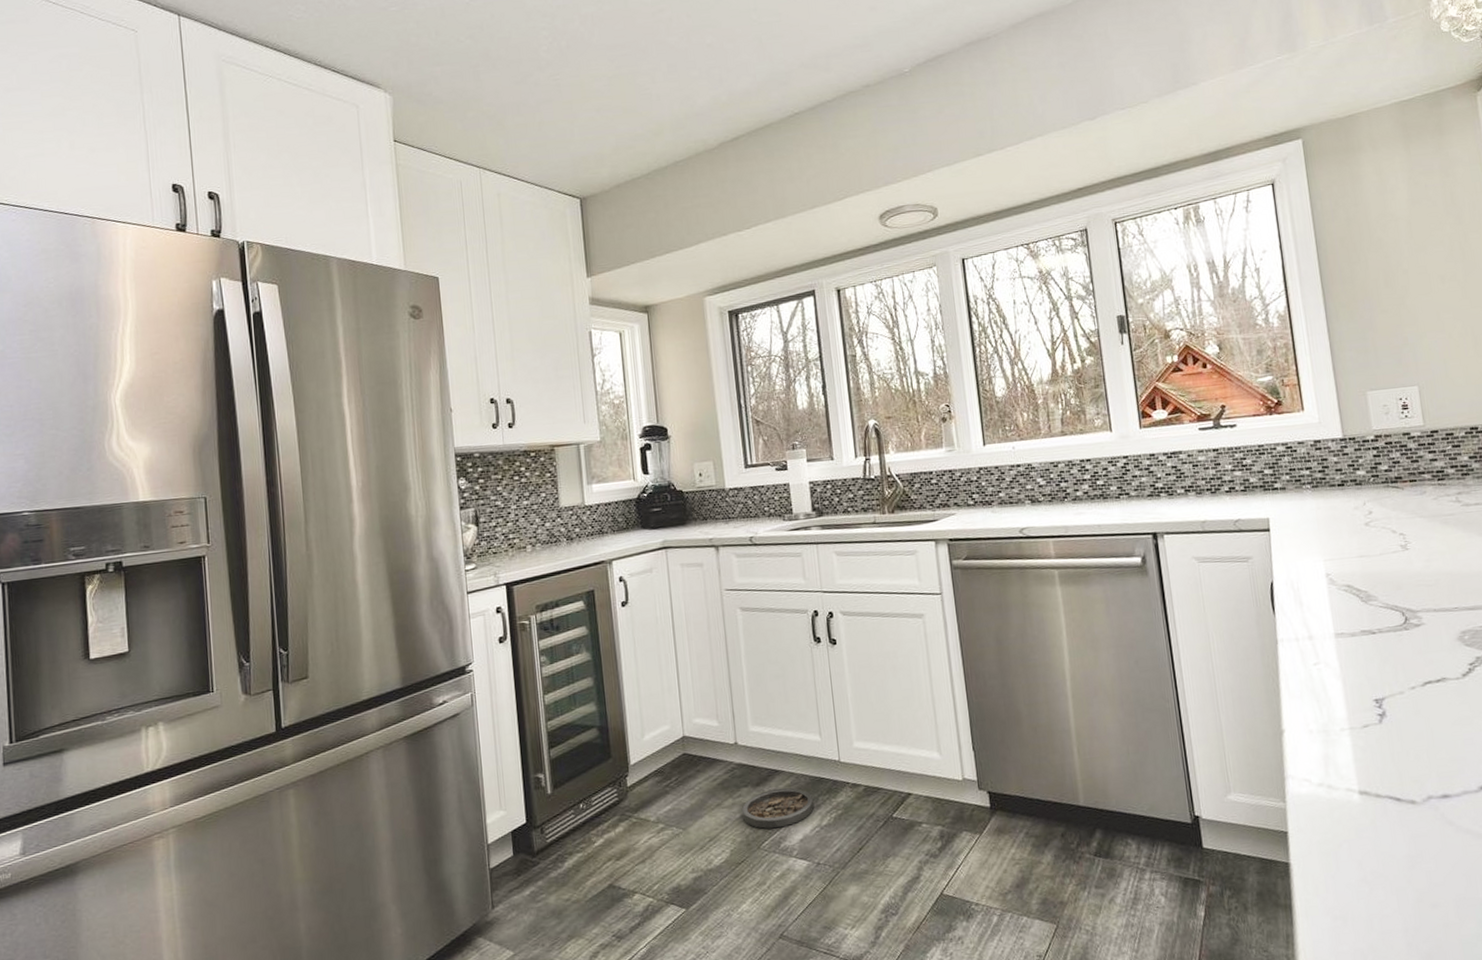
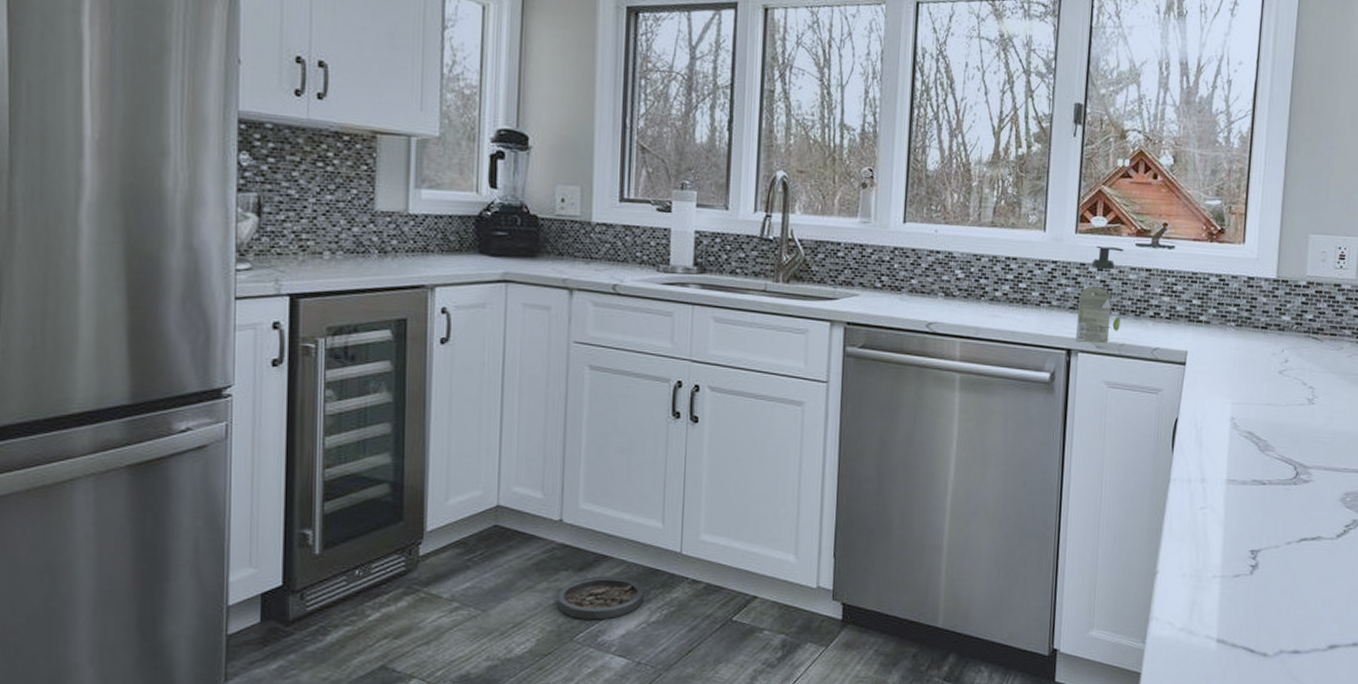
soap dispenser: none [1154,434,1199,526] -> present [1076,245,1124,344]

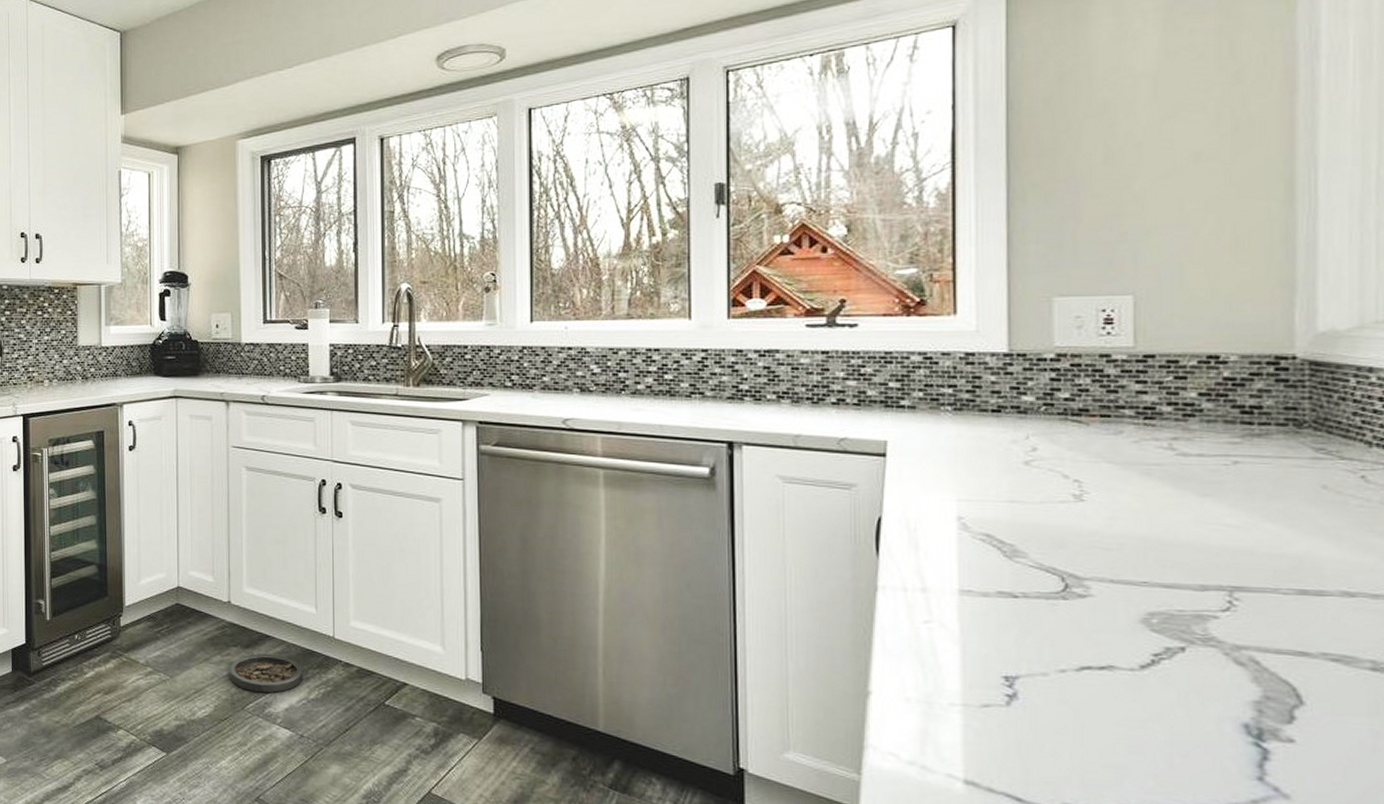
soap dispenser: present [1076,245,1124,344] -> none [738,329,793,435]

